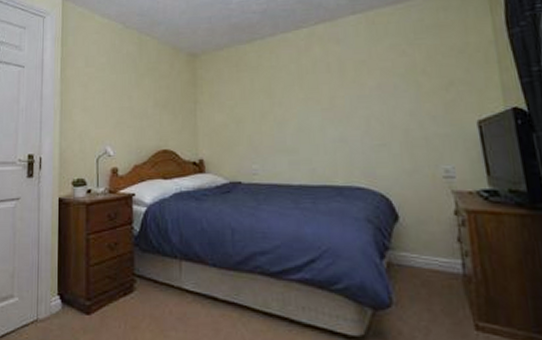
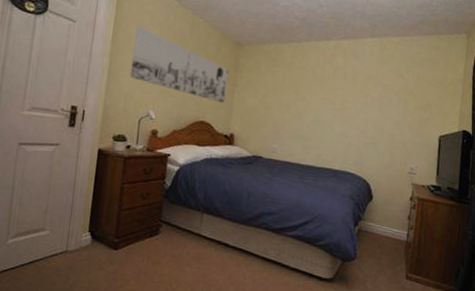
wall art: none [82,58,187,126] -> present [129,26,229,104]

